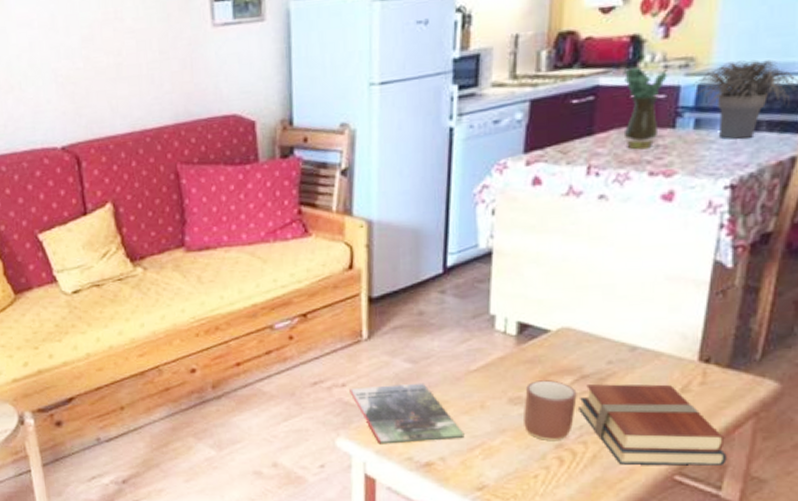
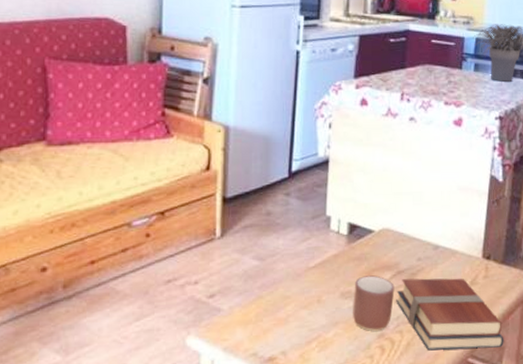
magazine: present [349,383,465,445] -> none [201,279,303,341]
vase: present [623,63,667,150] -> none [425,15,456,84]

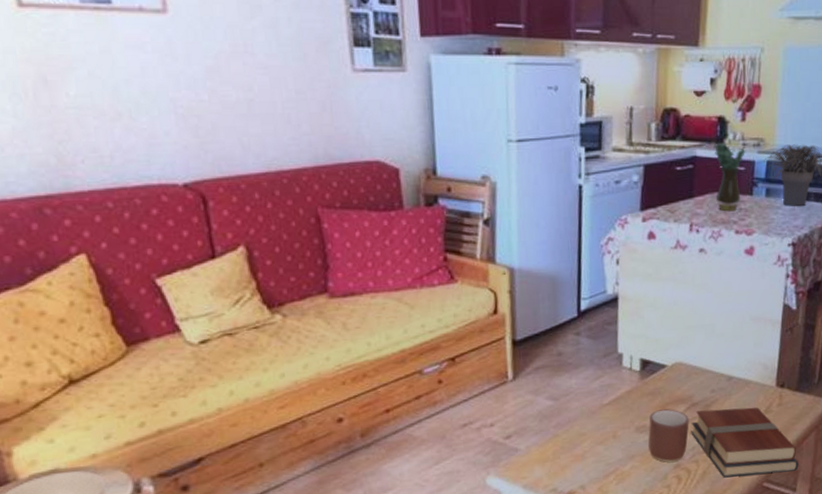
vase: none [425,15,456,84] -> present [713,139,745,212]

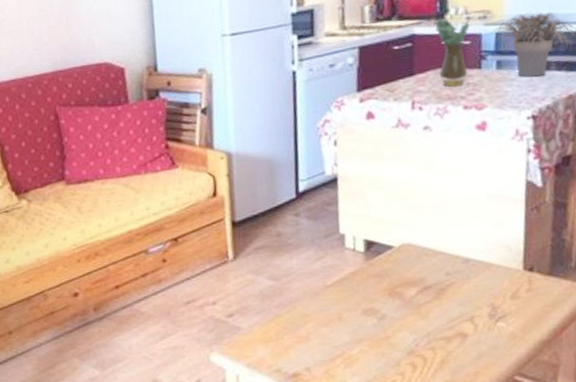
mug: present [648,409,689,463] -> none [376,292,423,348]
books: present [691,407,799,478] -> none [425,292,558,368]

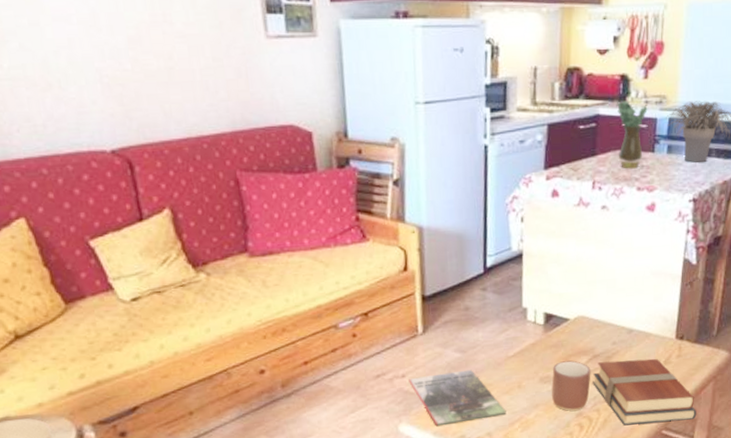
magazine: none [220,298,326,358] -> present [409,369,506,427]
mug: none [376,292,423,348] -> present [551,360,591,411]
books: none [425,292,558,368] -> present [593,358,697,426]

